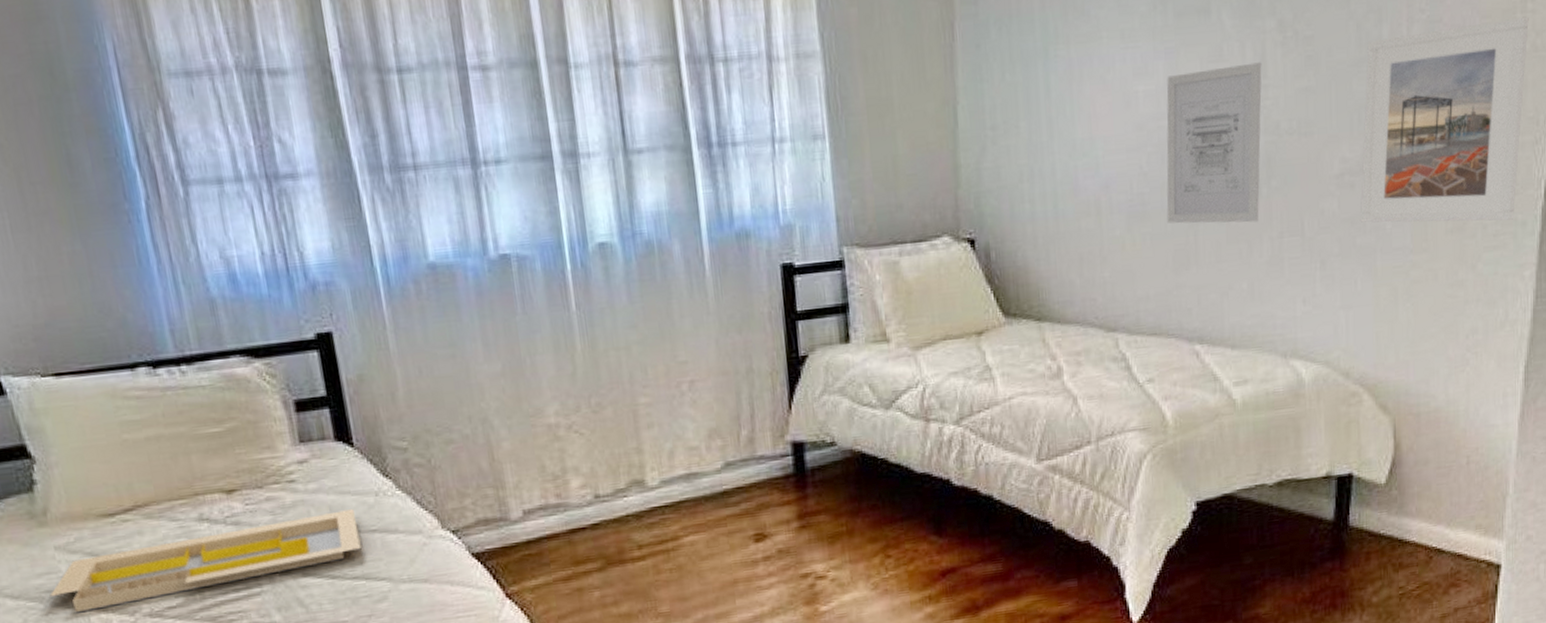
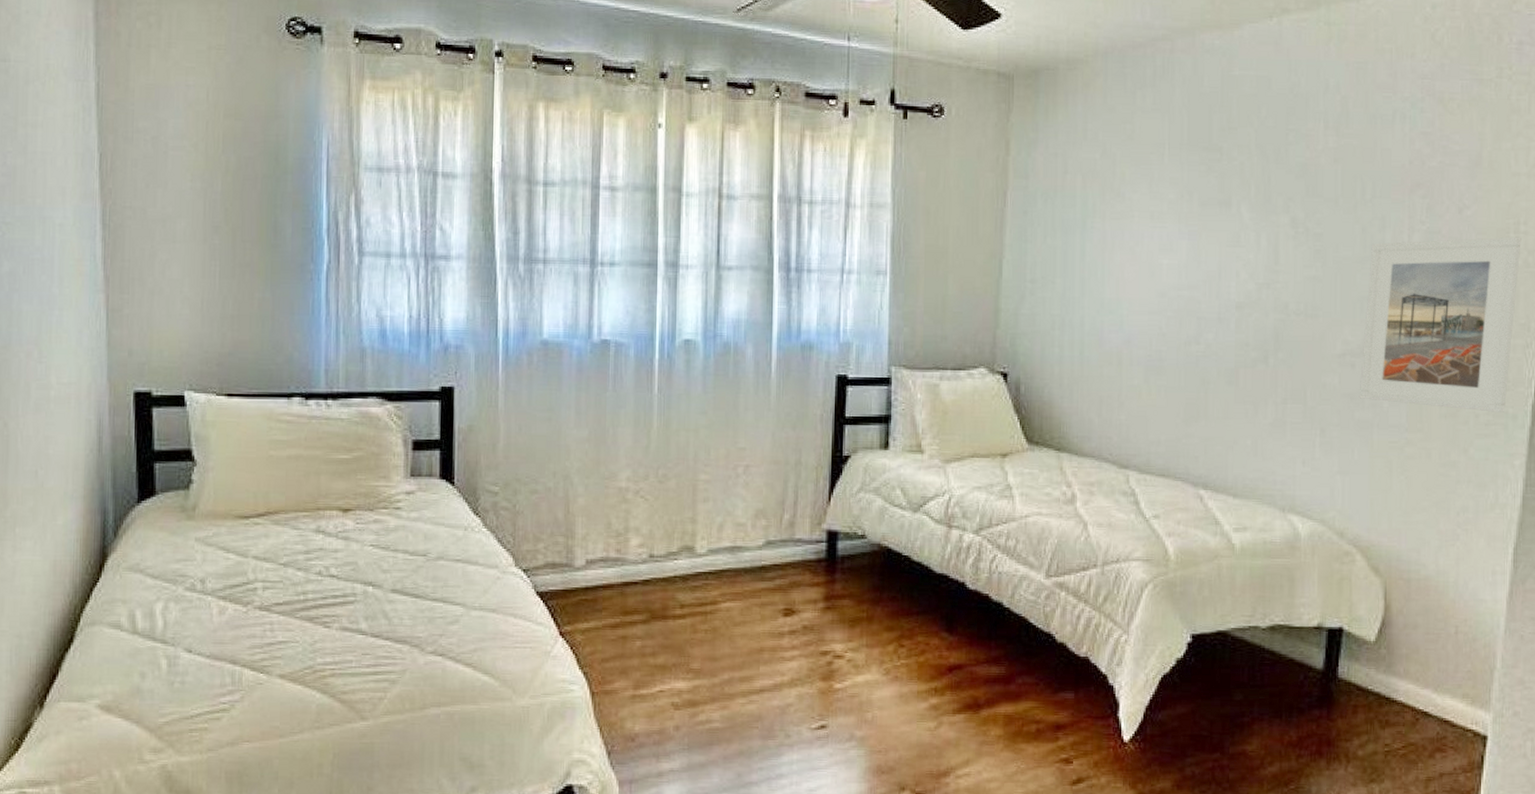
serving tray: present [49,509,361,613] -> none [182,539,445,598]
wall art: present [1166,62,1262,224] -> none [1181,251,1275,387]

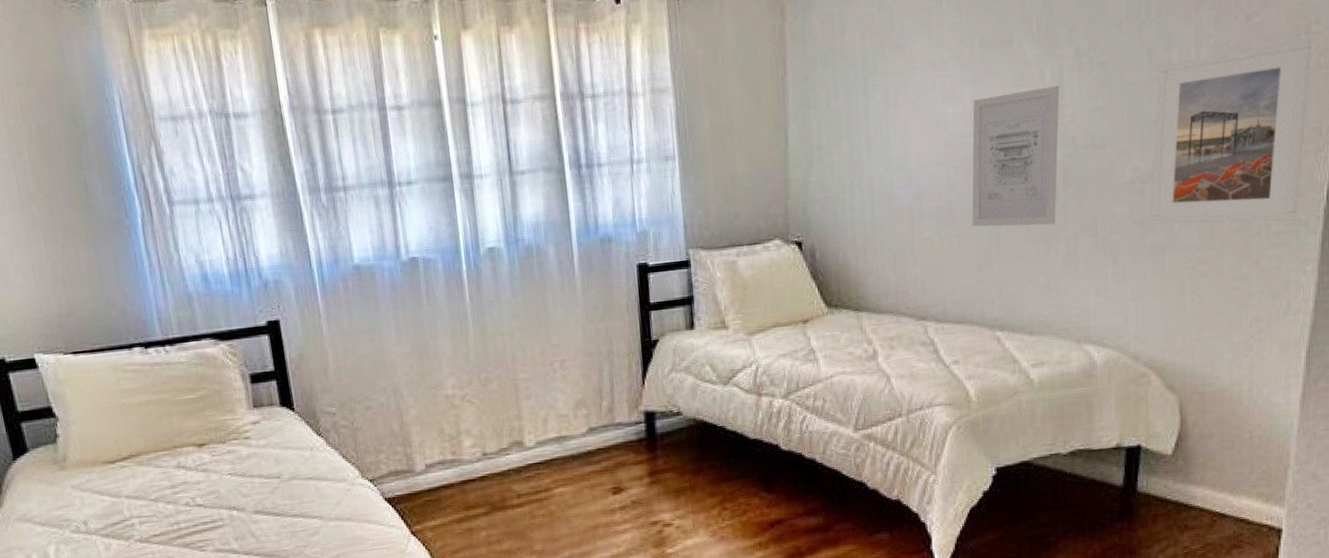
wall art: none [1181,251,1275,387] -> present [972,85,1060,227]

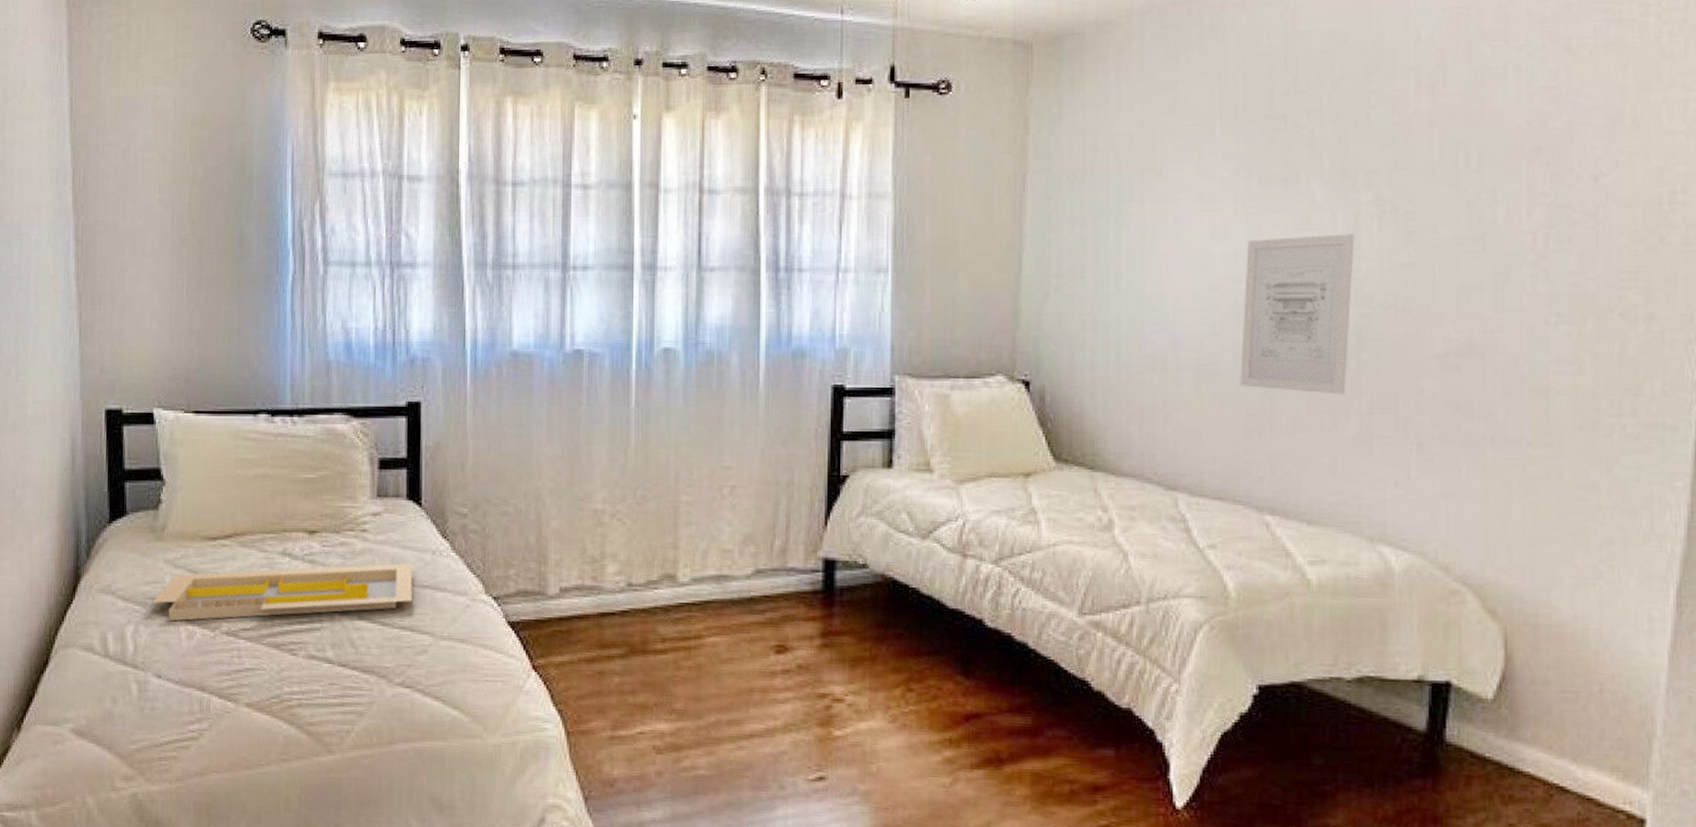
serving tray: none [67,461,299,538] -> present [152,563,413,622]
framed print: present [1149,38,1313,224] -> none [1466,208,1679,423]

